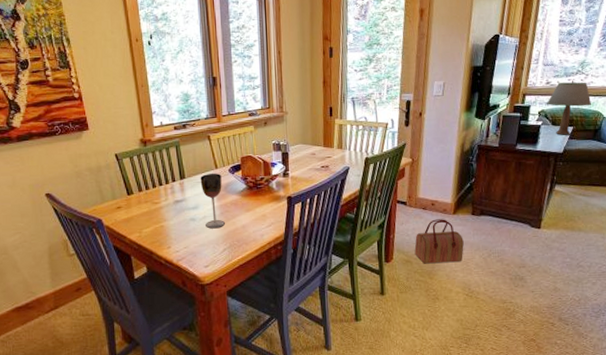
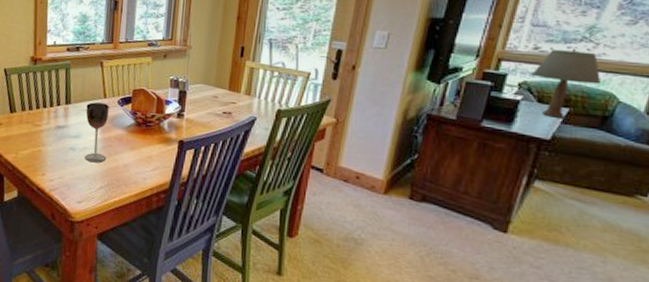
handbag: present [414,219,464,264] -> none [327,196,395,255]

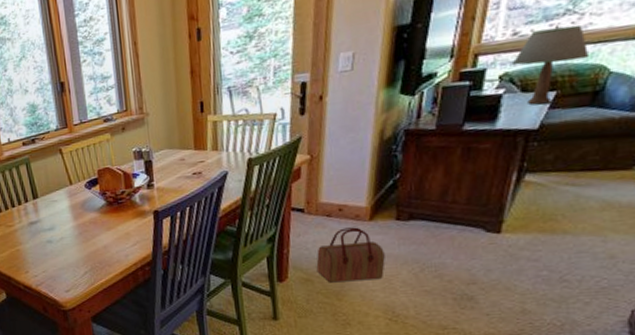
wineglass: present [85,102,109,163] -> none [54,189,84,251]
handbag: none [327,196,395,255] -> present [316,227,385,283]

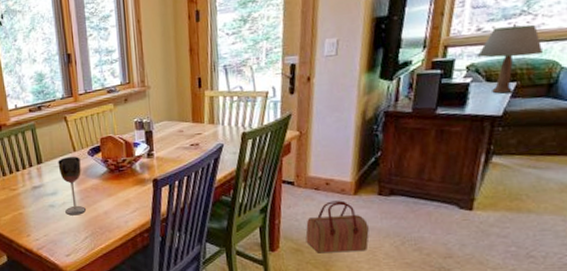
wineglass: none [54,189,84,251] -> present [58,156,86,216]

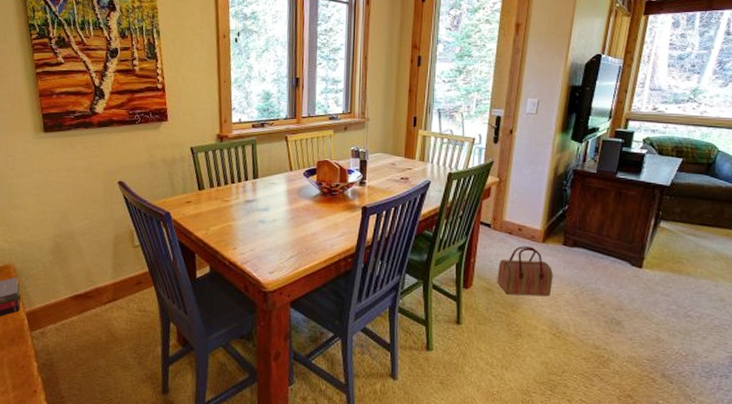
wineglass: present [58,156,86,216] -> none [273,175,296,234]
table lamp: present [478,23,543,94] -> none [653,108,704,167]

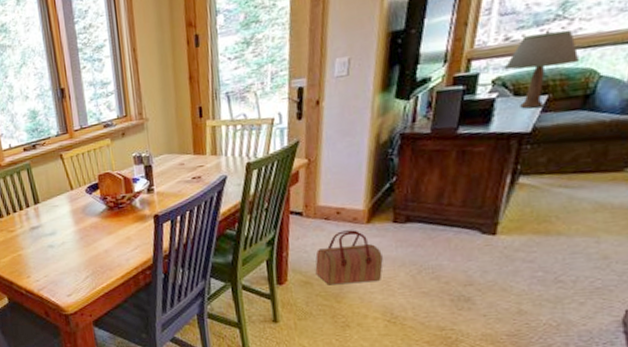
table lamp: none [653,108,704,167] -> present [505,30,579,109]

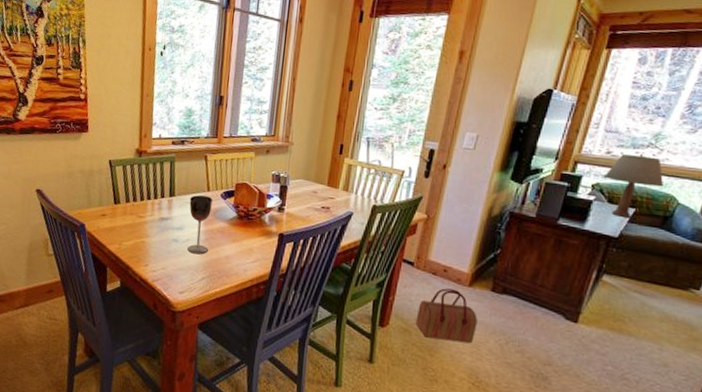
wineglass: none [55,194,85,255] -> present [187,195,213,255]

